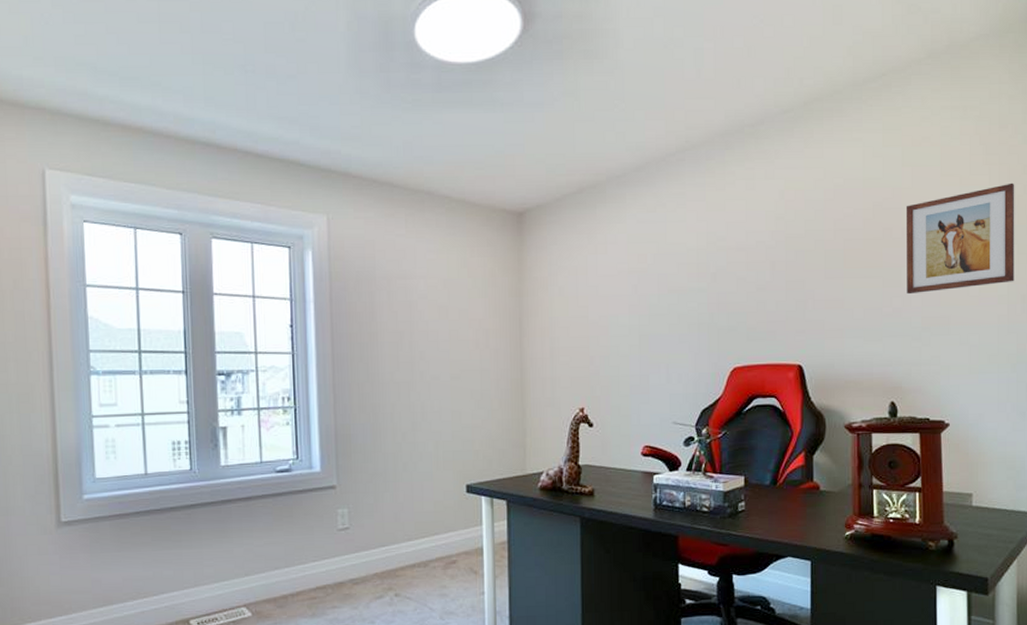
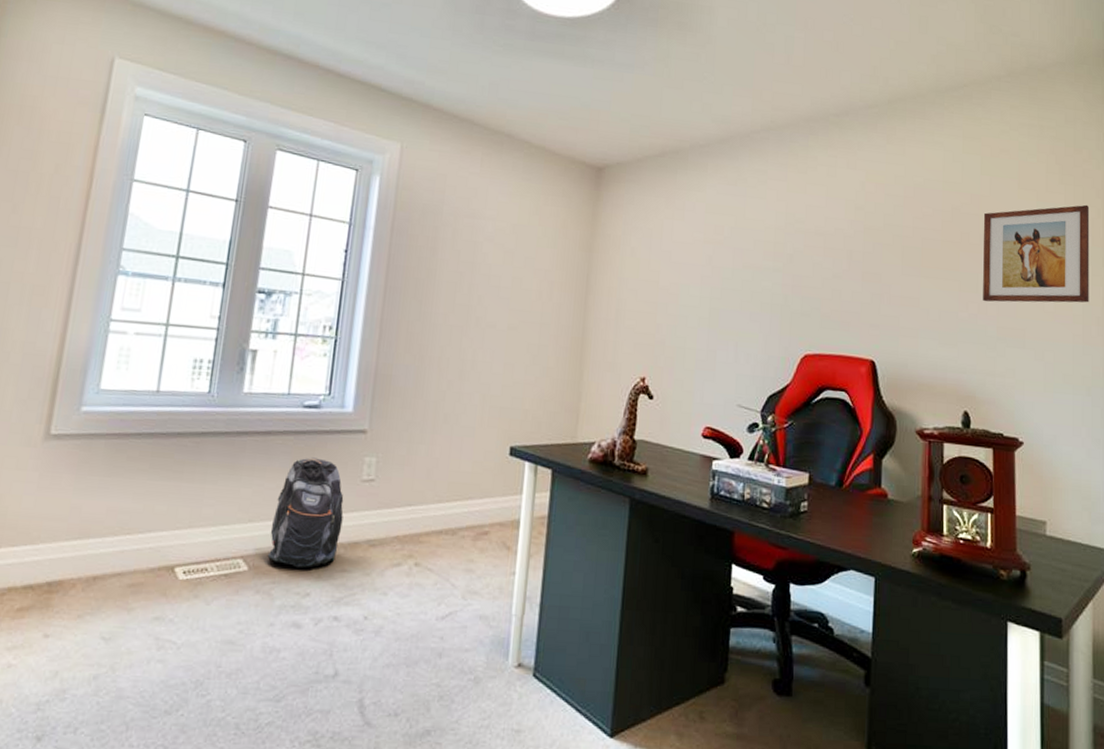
backpack: none [265,515,327,609] -> present [267,457,344,569]

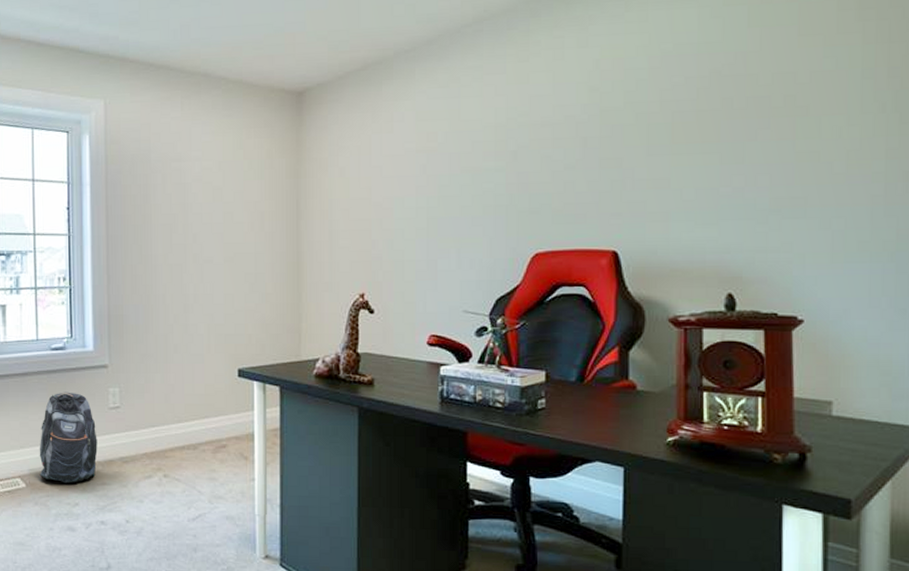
wall art: present [983,204,1090,303] -> none [751,40,898,173]

